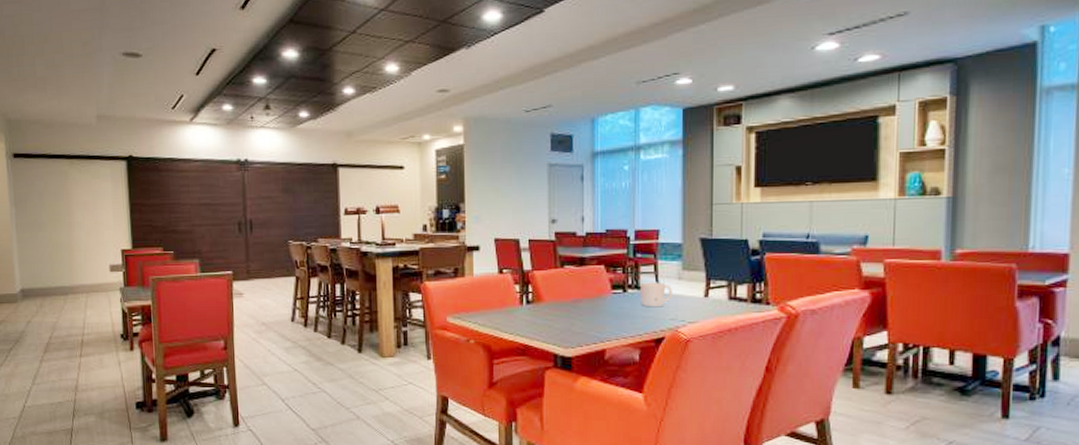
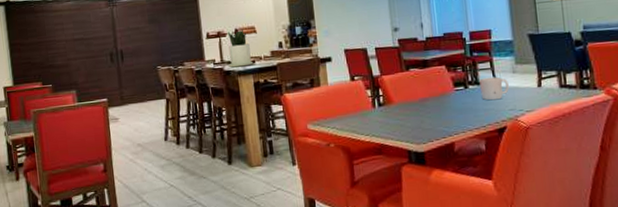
planter: none [367,207,394,249] -> present [227,29,254,68]

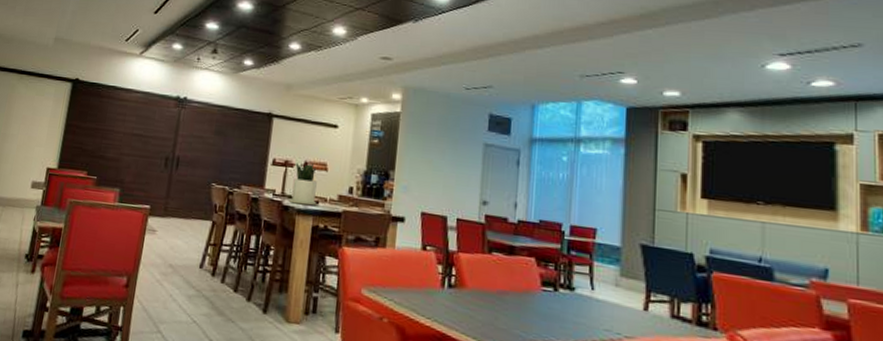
mug: present [479,76,509,101] -> none [572,283,608,315]

